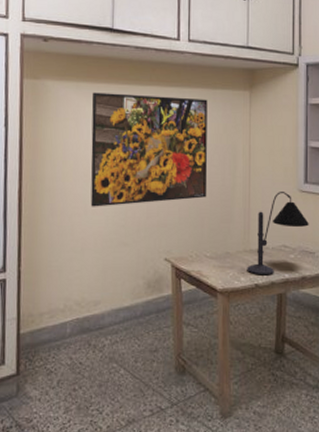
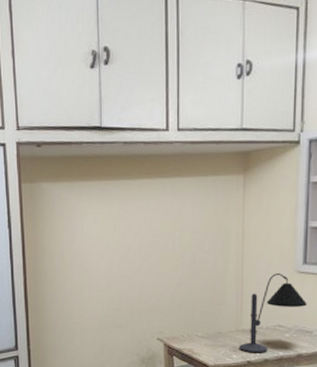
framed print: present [90,92,208,207] -> none [84,187,199,294]

